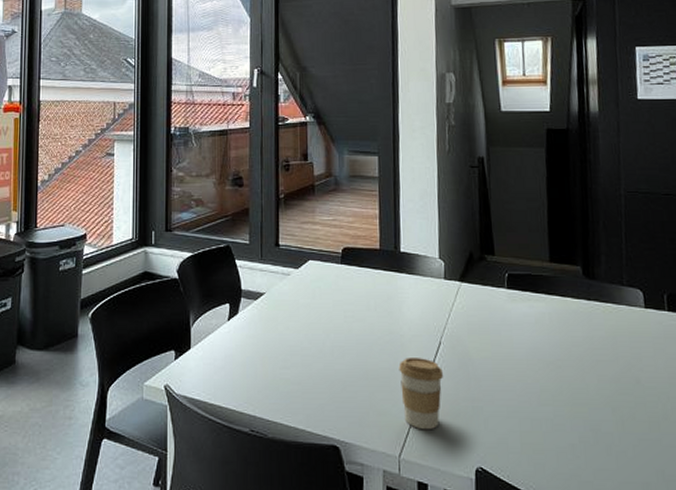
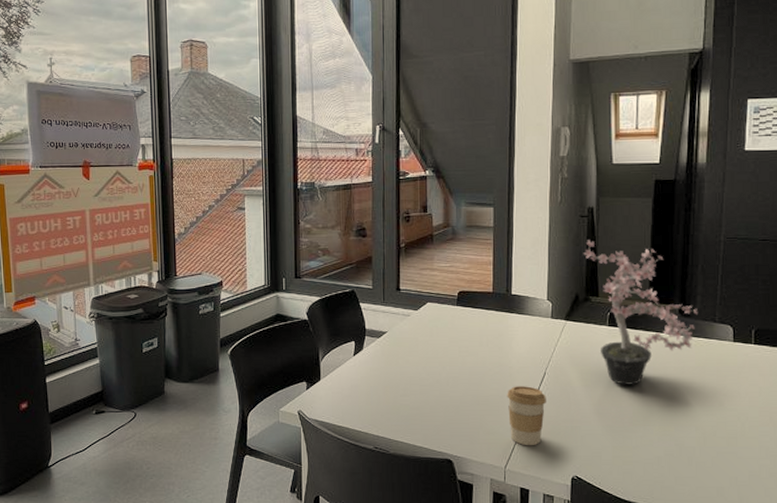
potted plant: none [475,192,604,357] -> present [583,240,699,385]

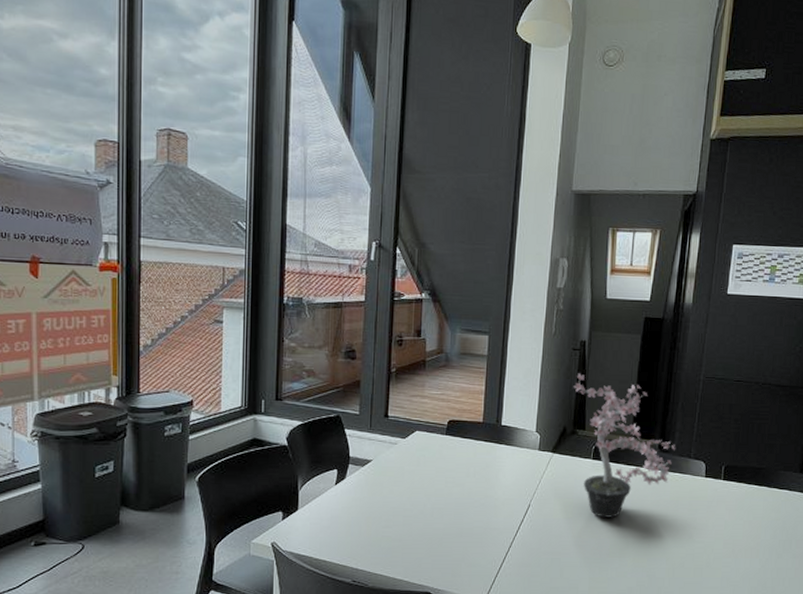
coffee cup: present [507,386,546,446] -> none [491,518,529,578]

